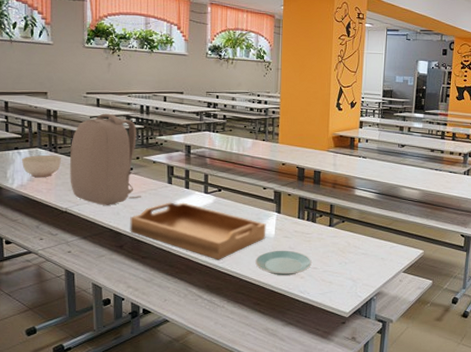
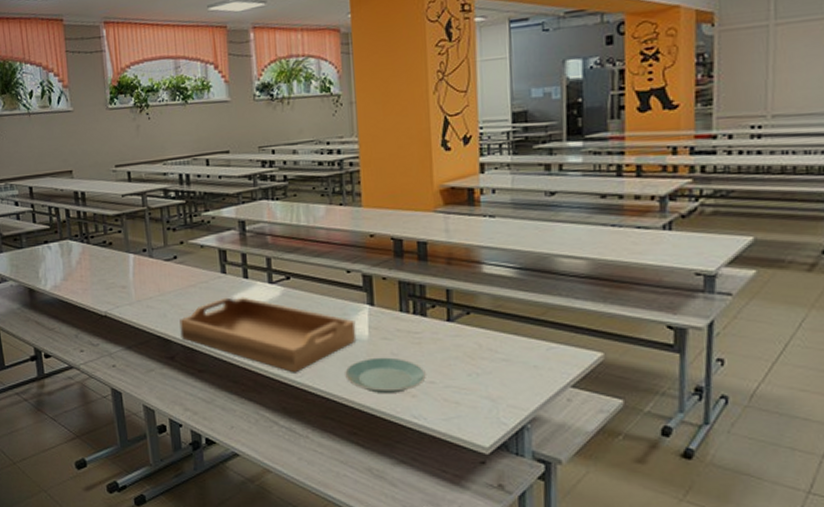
bowl: present [21,155,61,177] -> none [52,247,95,275]
backpack: present [69,113,141,205] -> none [102,188,190,306]

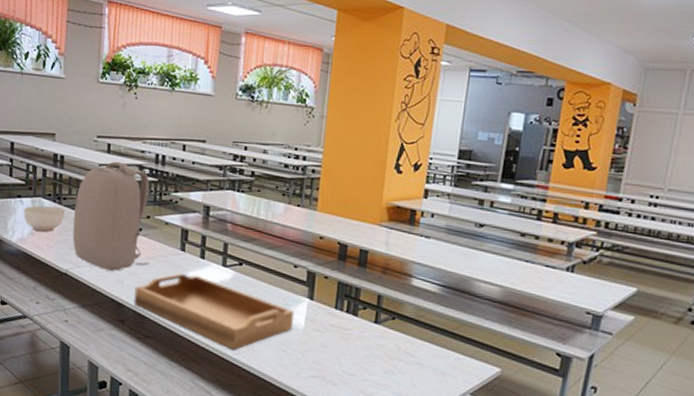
bowl: none [52,247,95,275] -> present [23,205,65,232]
backpack: none [102,188,190,306] -> present [72,161,150,271]
plate: present [345,357,426,393] -> none [278,346,349,380]

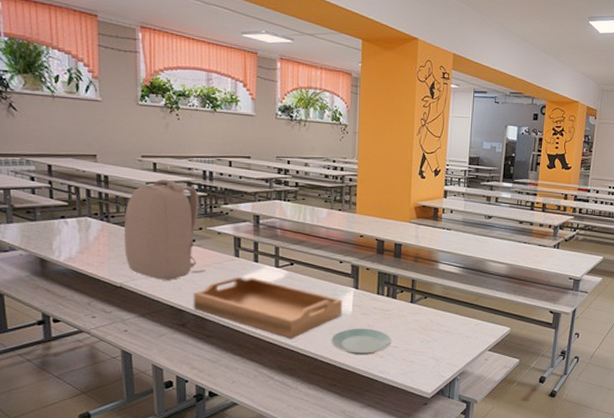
bowl: present [23,205,65,232] -> none [68,225,114,249]
plate: none [278,346,349,380] -> present [331,328,392,355]

